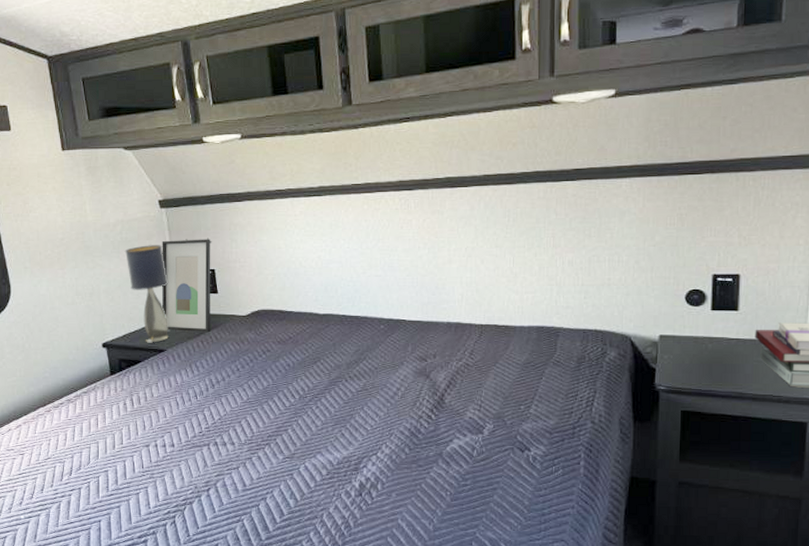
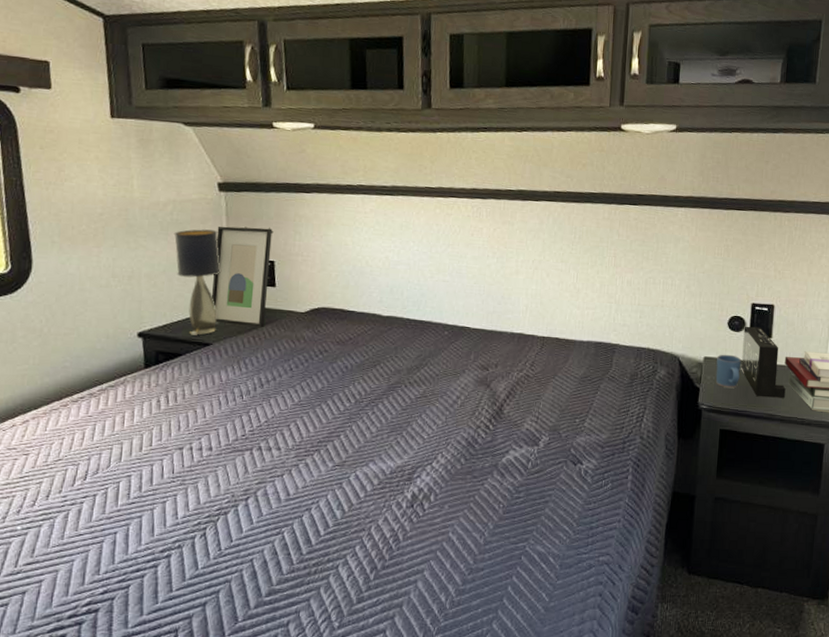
mug: none [674,331,703,366] -> present [715,354,742,388]
alarm clock: none [703,299,757,375] -> present [741,326,786,398]

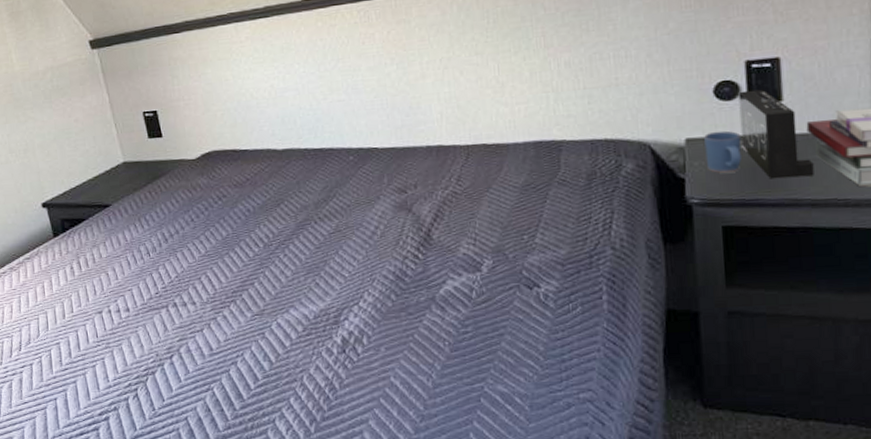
table lamp: present [173,229,222,335] -> none [57,89,113,199]
picture frame: present [212,226,274,328] -> none [96,76,158,184]

